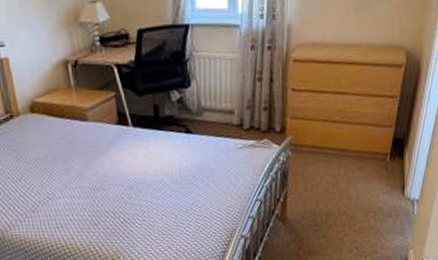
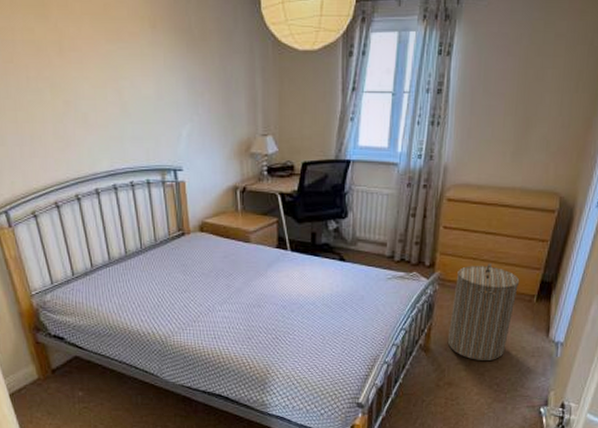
laundry hamper: none [304,123,372,226] -> present [447,262,520,360]

